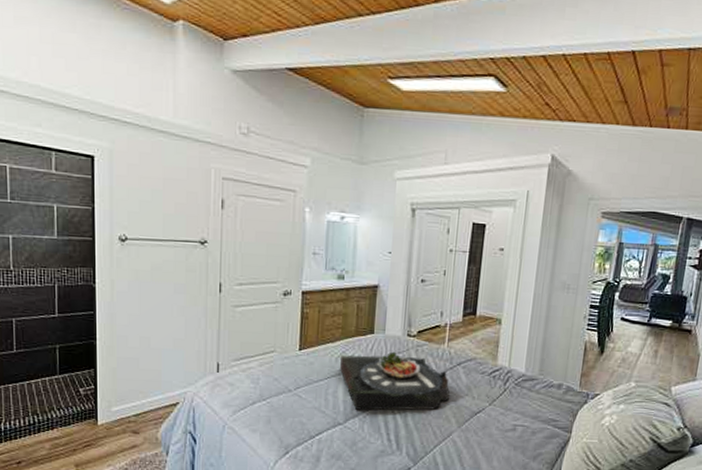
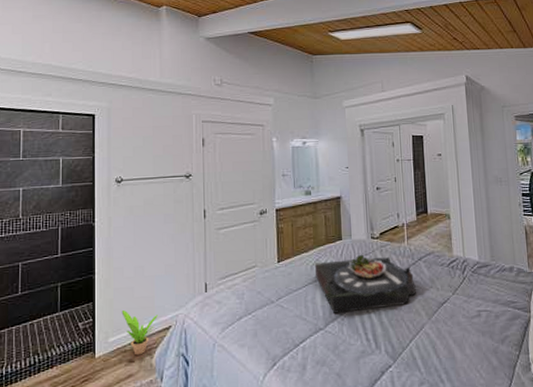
potted plant: none [125,381,164,428] -> present [121,310,158,356]

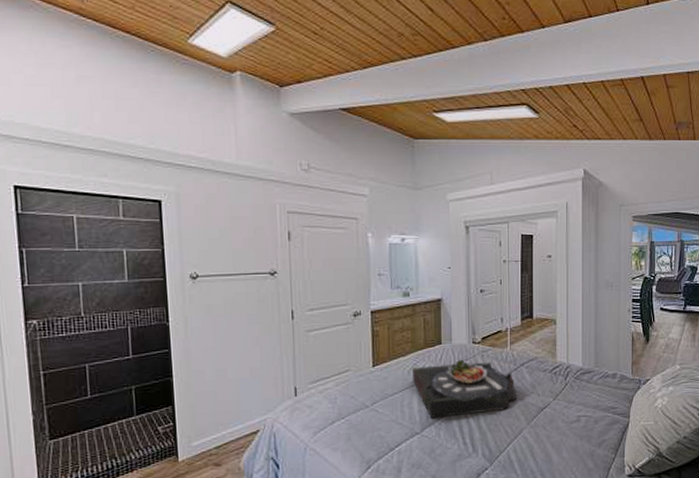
potted plant: present [121,310,158,356] -> none [204,414,244,459]

